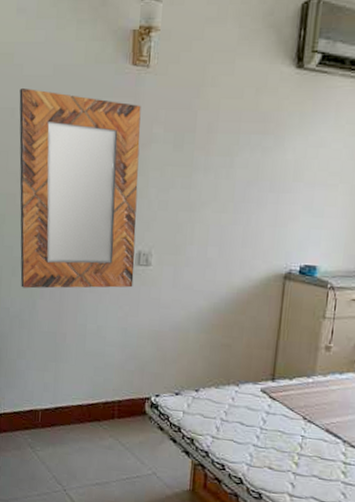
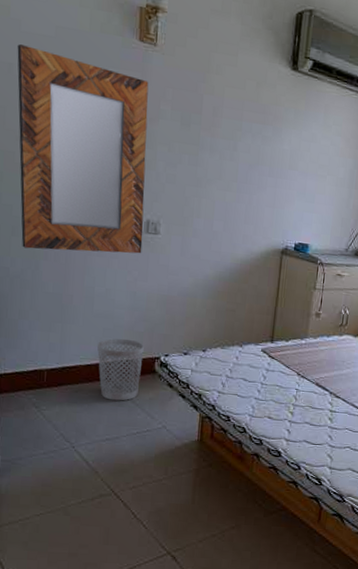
wastebasket: none [88,377,134,444] -> present [97,338,144,401]

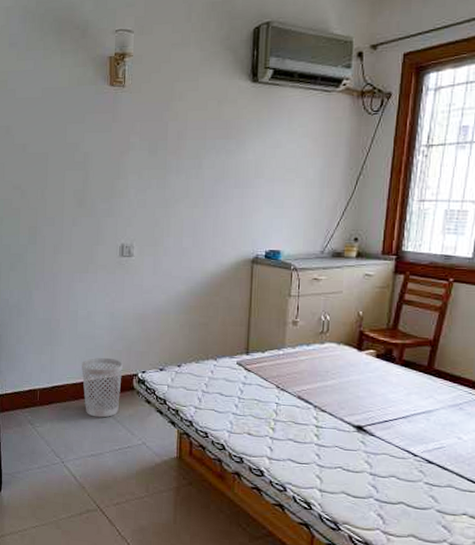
home mirror: present [17,44,149,254] -> none [13,109,119,281]

